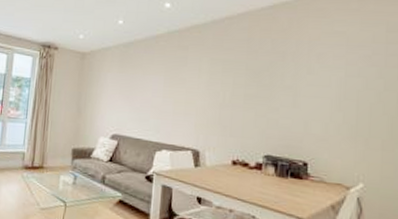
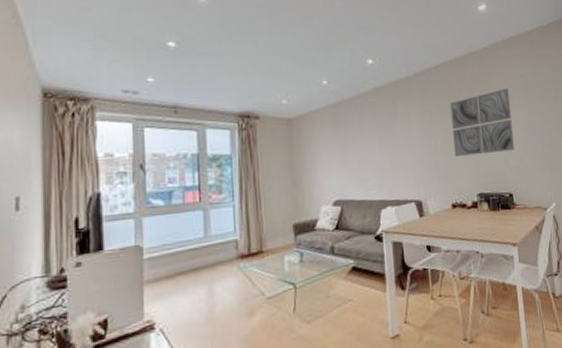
wall art: none [244,45,323,116] -> present [450,88,515,156]

